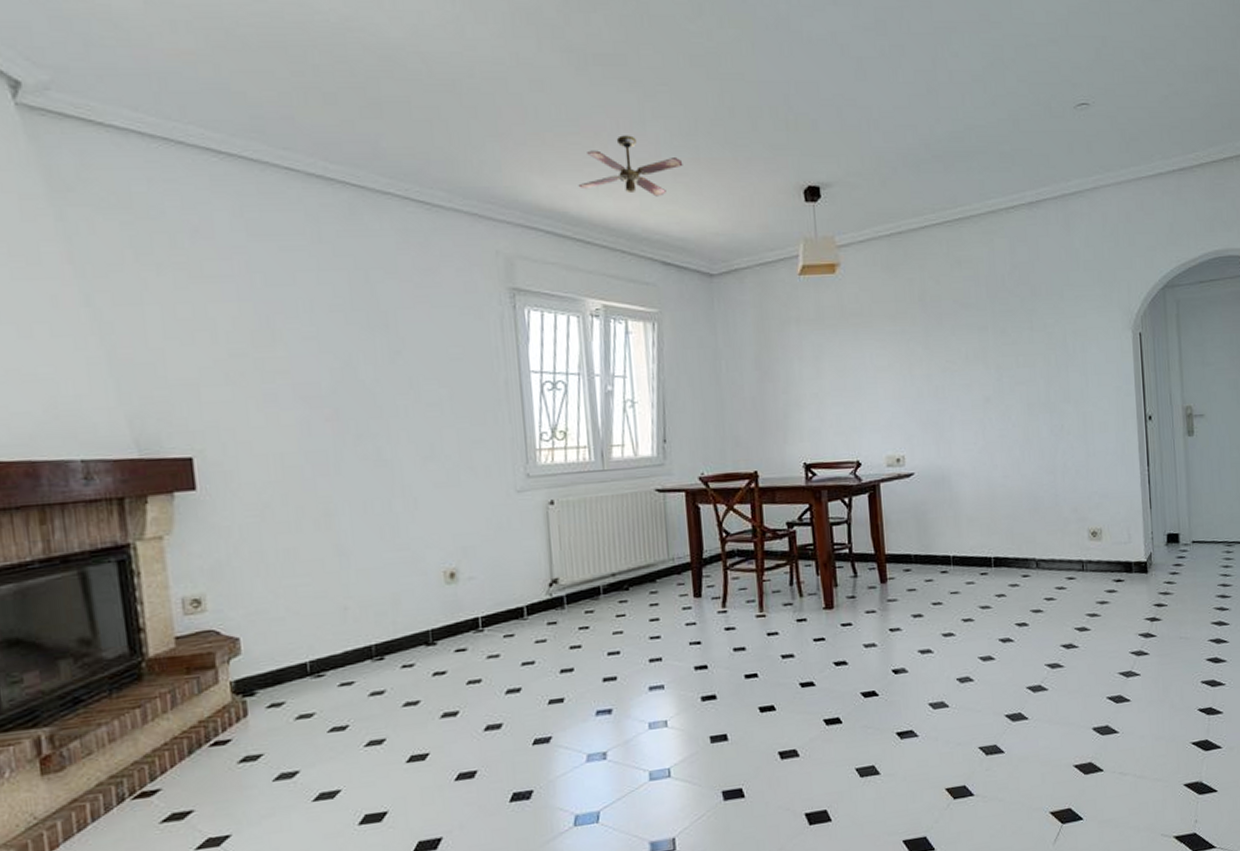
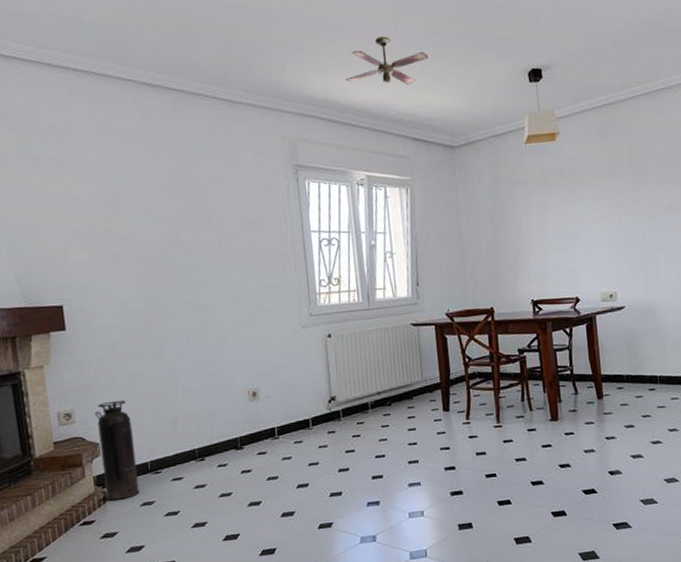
fire extinguisher: none [234,581,294,713] -> present [94,400,140,501]

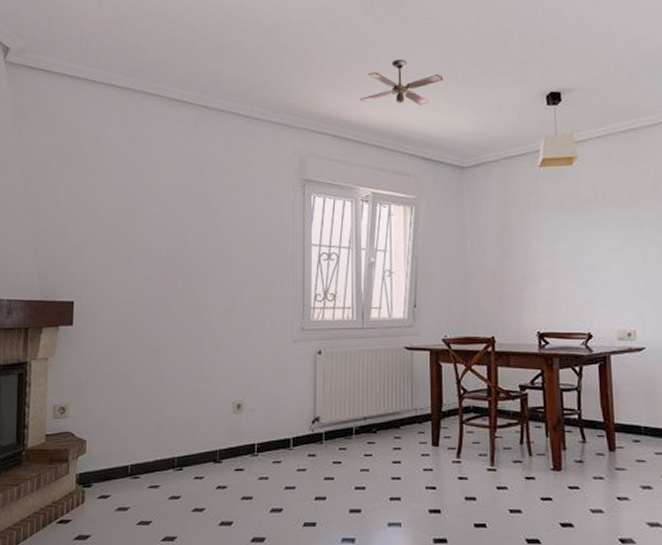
fire extinguisher: present [94,400,140,501] -> none [85,399,119,501]

